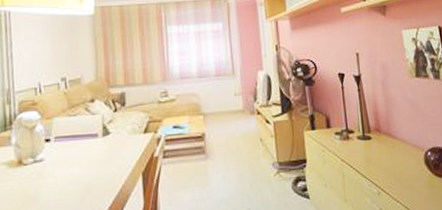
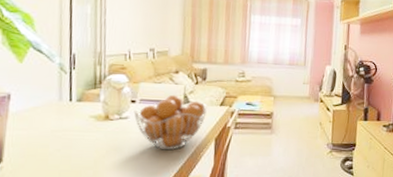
fruit basket: none [49,126,130,194] -> present [133,94,207,151]

